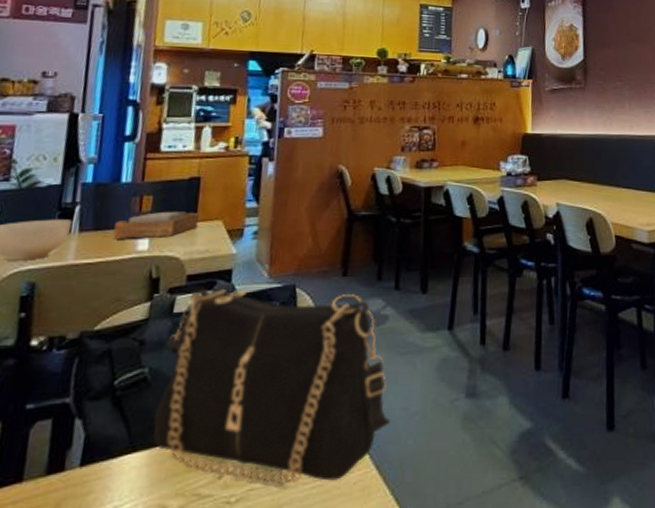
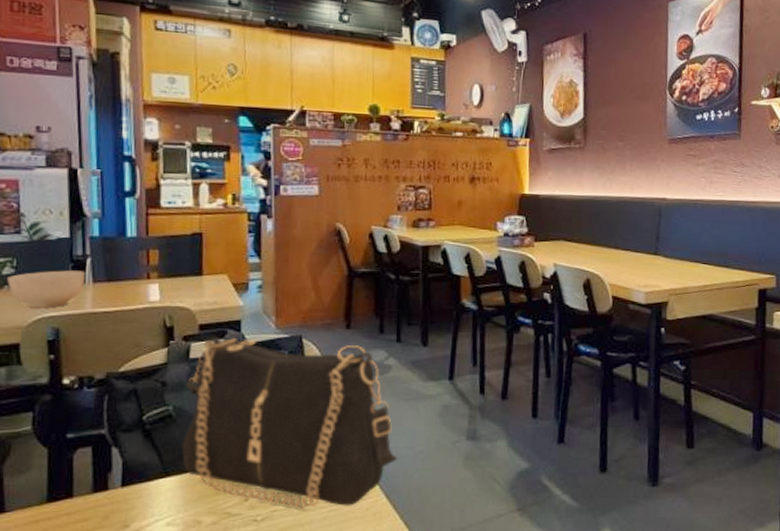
napkin holder: present [113,211,200,239] -> none [125,265,205,290]

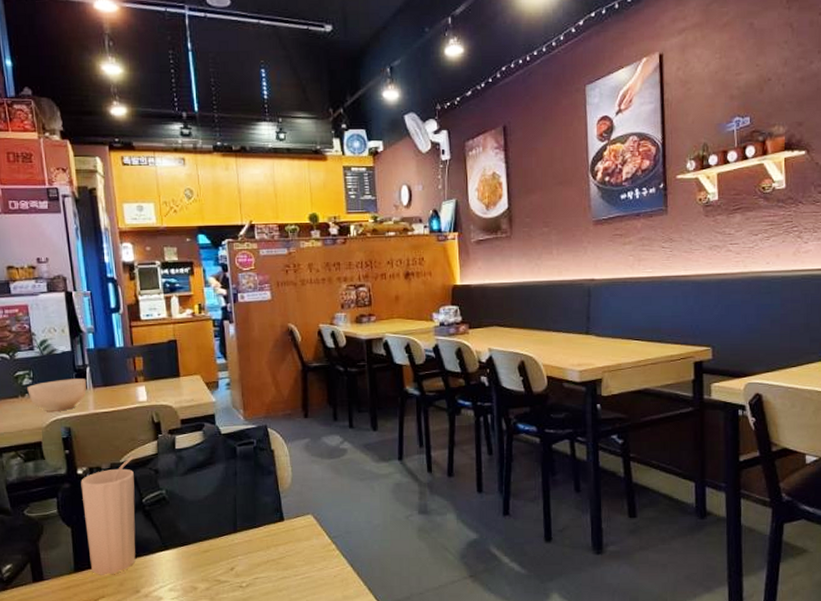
cup: none [65,364,139,506] -> present [81,455,136,575]
handbag: present [182,336,397,509] -> none [174,429,358,577]

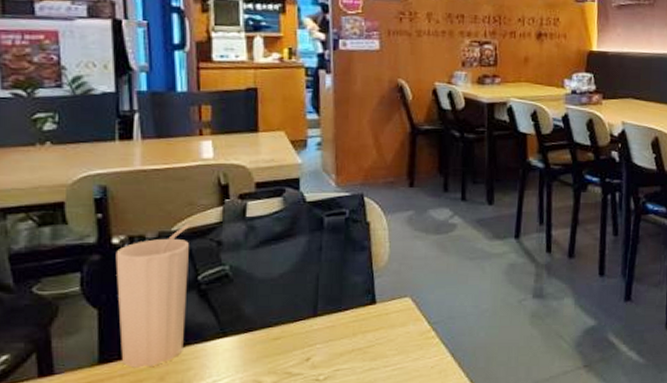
bowl: present [27,378,87,412] -> none [49,126,134,166]

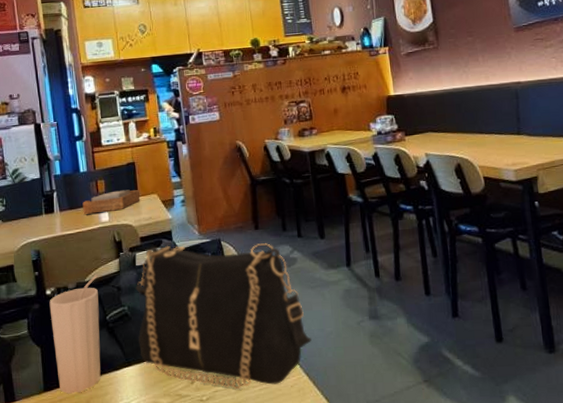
napkin holder: none [176,121,261,147] -> present [82,189,141,214]
handbag: none [240,195,462,368] -> present [135,243,312,389]

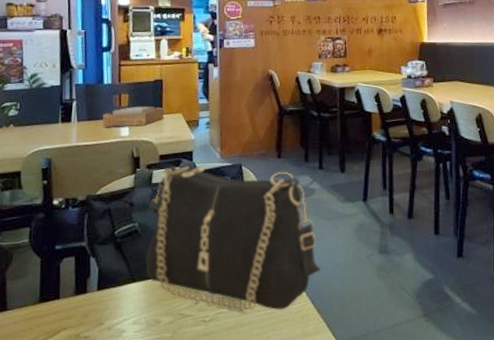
cup: present [49,274,101,394] -> none [55,188,112,307]

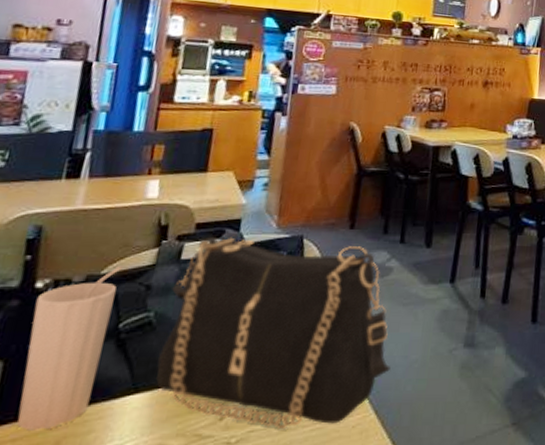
cup: none [55,188,112,307] -> present [17,265,124,431]
napkin holder: present [102,106,165,127] -> none [123,160,211,187]

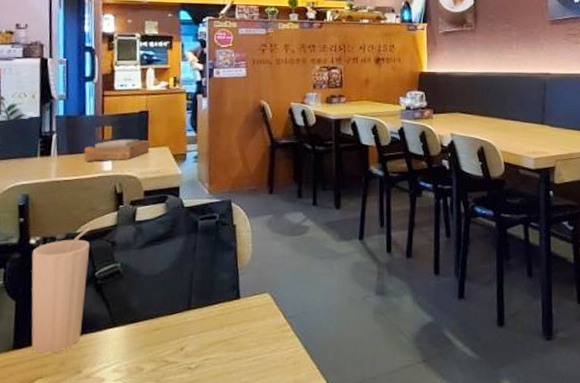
napkin holder: none [123,160,211,187] -> present [84,139,150,161]
handbag: present [155,236,391,428] -> none [127,201,314,358]

